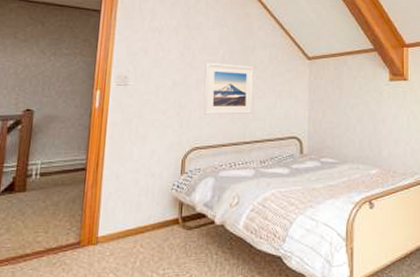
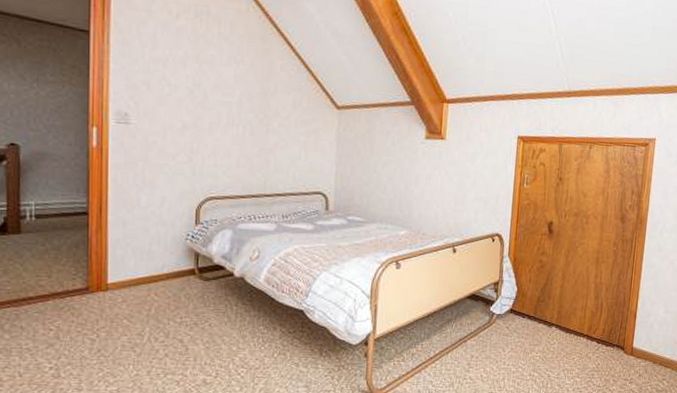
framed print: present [203,63,254,115] -> none [218,104,276,165]

